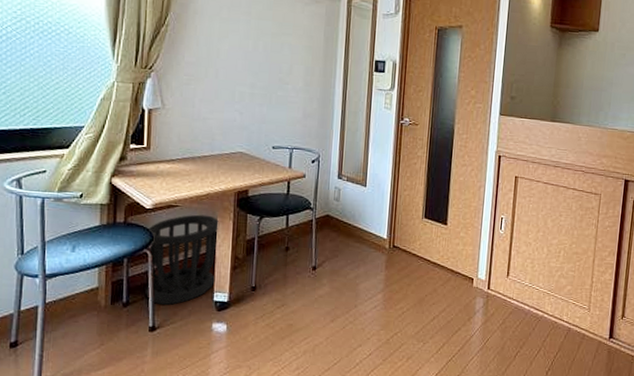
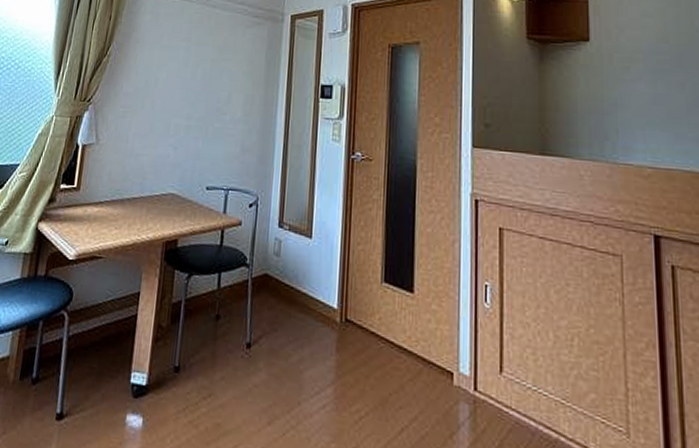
wastebasket: present [145,214,220,305] -> none [57,268,144,385]

